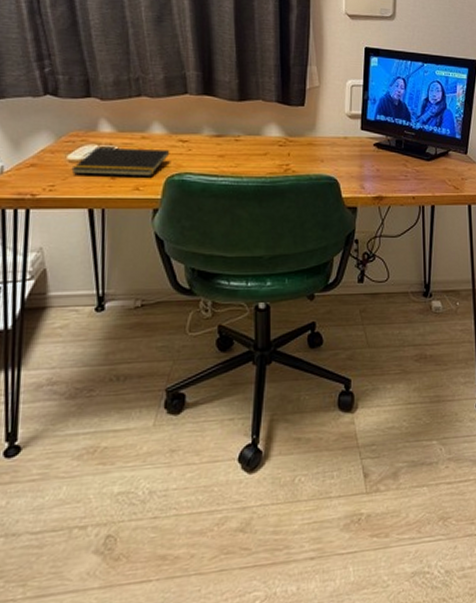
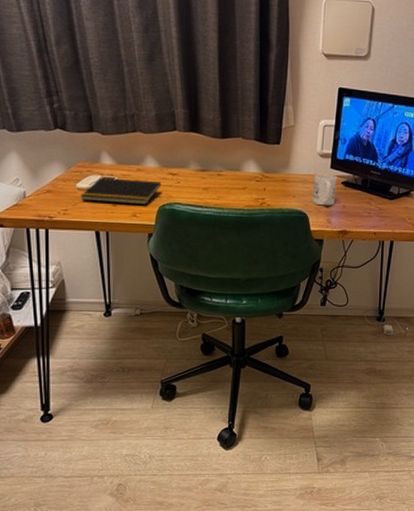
mug: none [343,135,368,170] -> present [312,173,337,206]

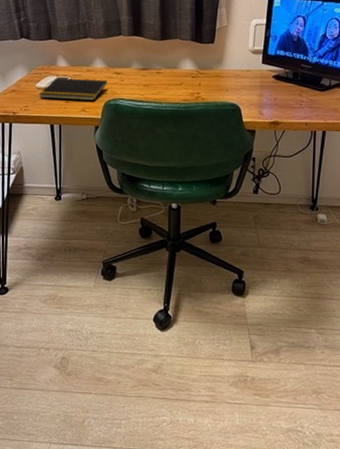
mug: present [312,173,337,206] -> none [245,68,268,99]

